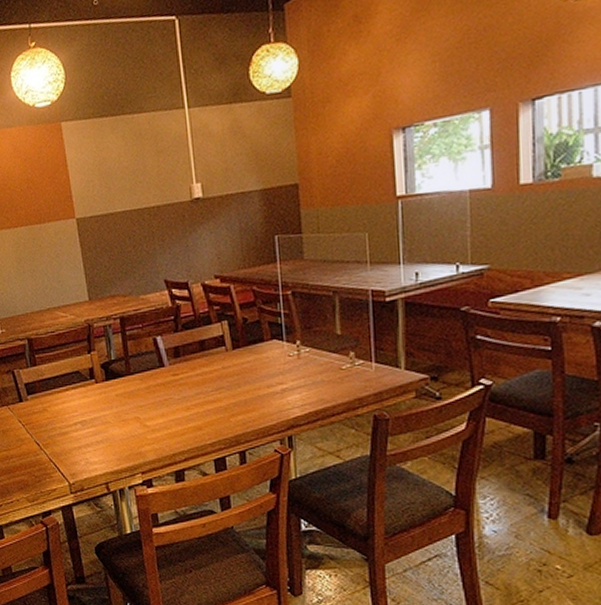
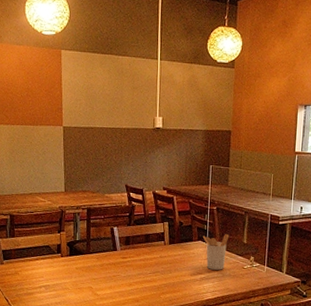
utensil holder: none [277,324,315,377] -> present [202,233,230,270]

